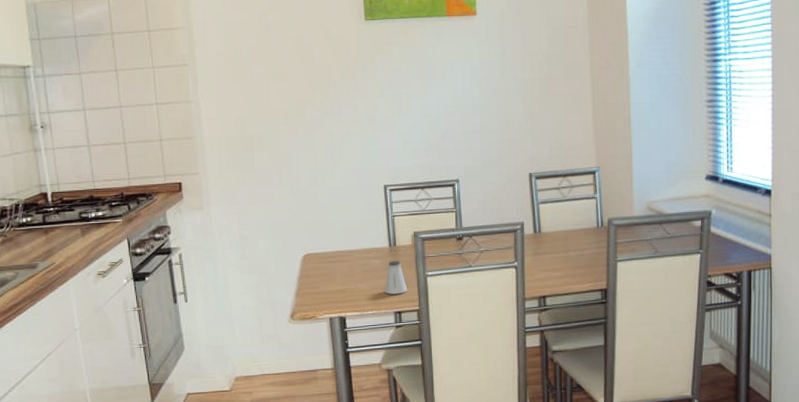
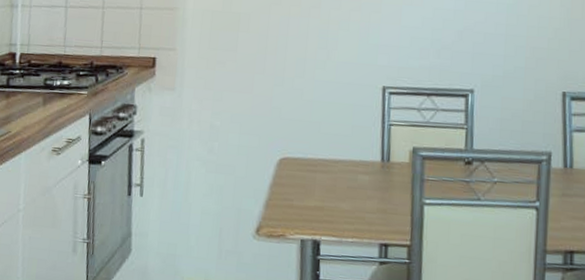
saltshaker: present [385,261,408,295] -> none [371,179,399,223]

